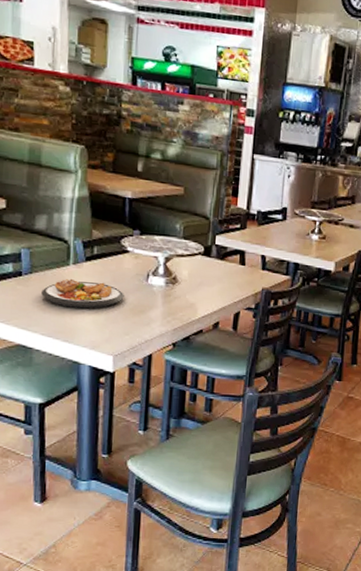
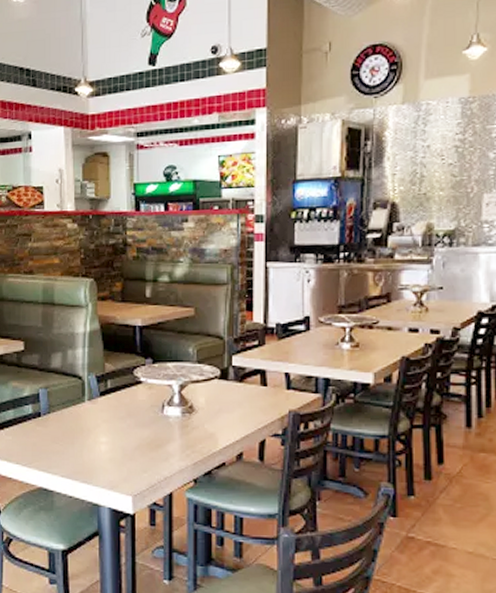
plate: present [41,278,124,309] -> none [59,415,140,446]

